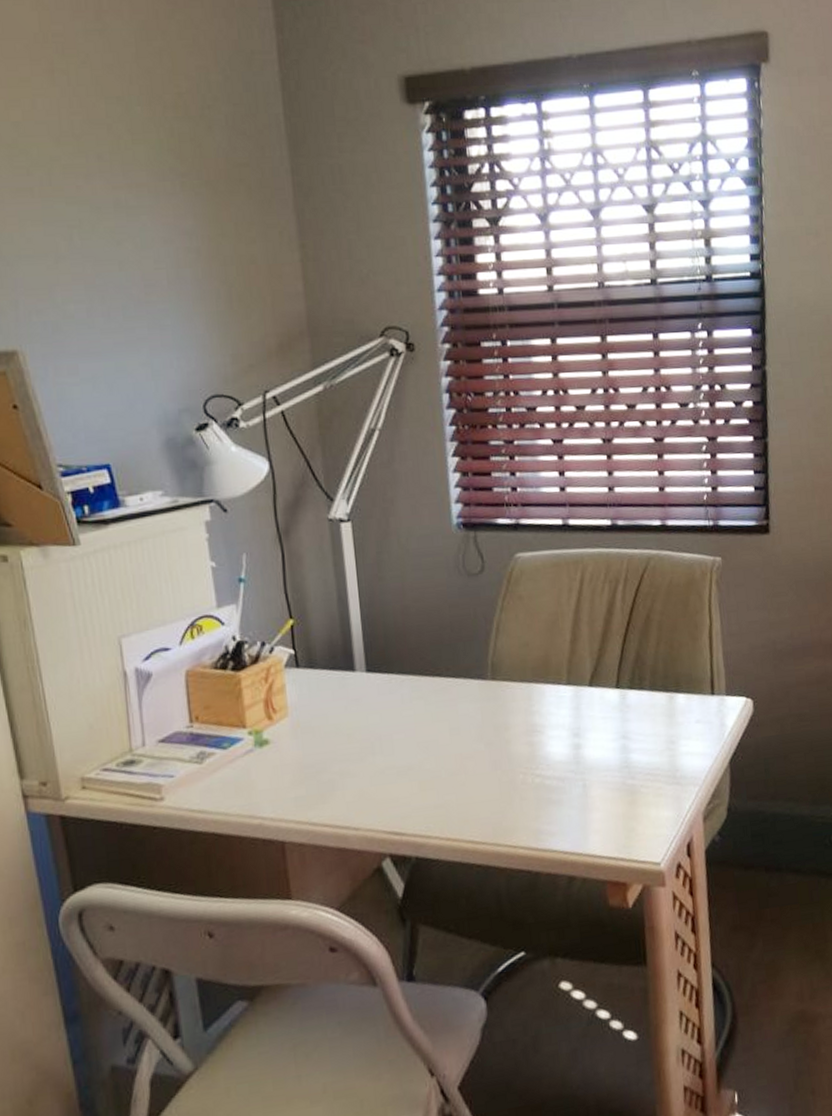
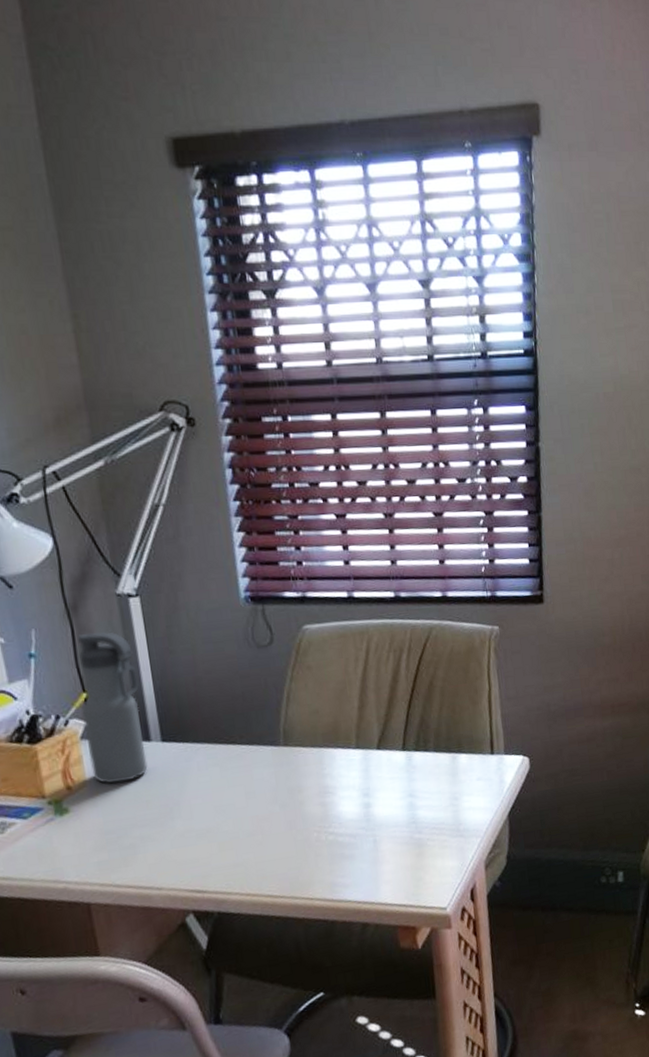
water bottle: none [286,557,351,715] -> present [78,632,148,784]

